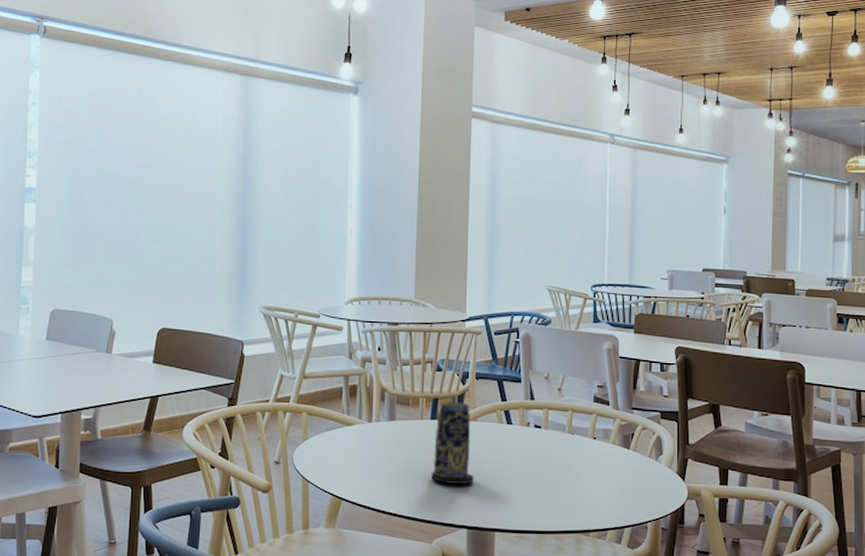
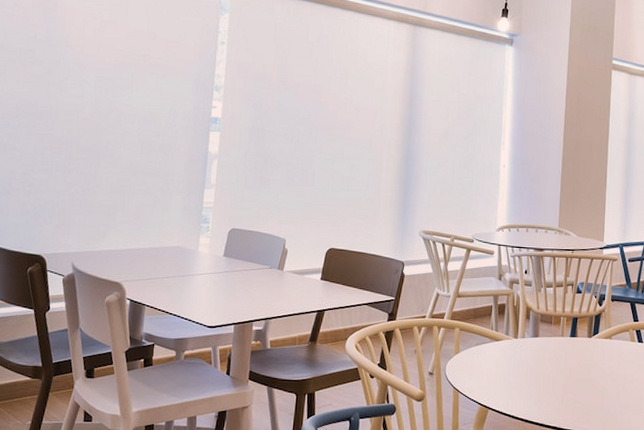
candle: present [431,402,474,484] -> none [570,321,608,396]

